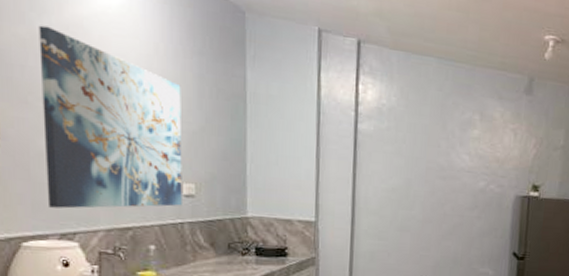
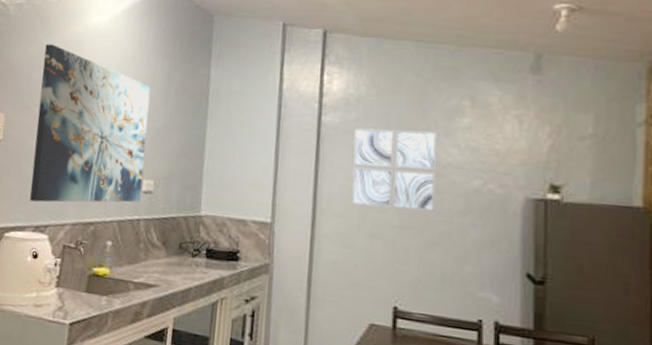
wall art: none [384,135,454,208] -> present [350,127,438,212]

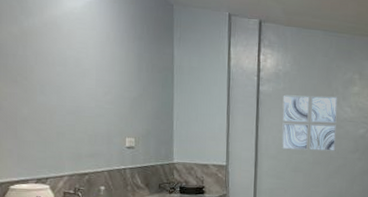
wall art: present [30,44,151,203] -> none [26,24,126,160]

